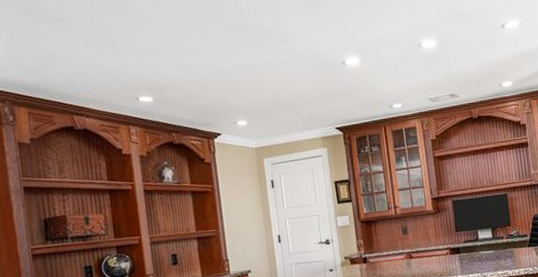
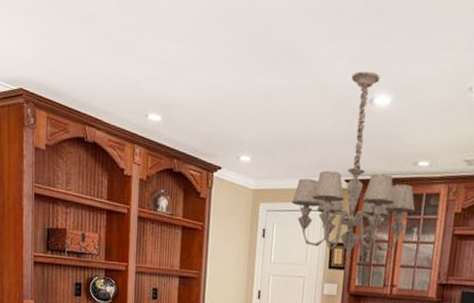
chandelier: none [293,40,400,190] -> present [292,71,416,257]

